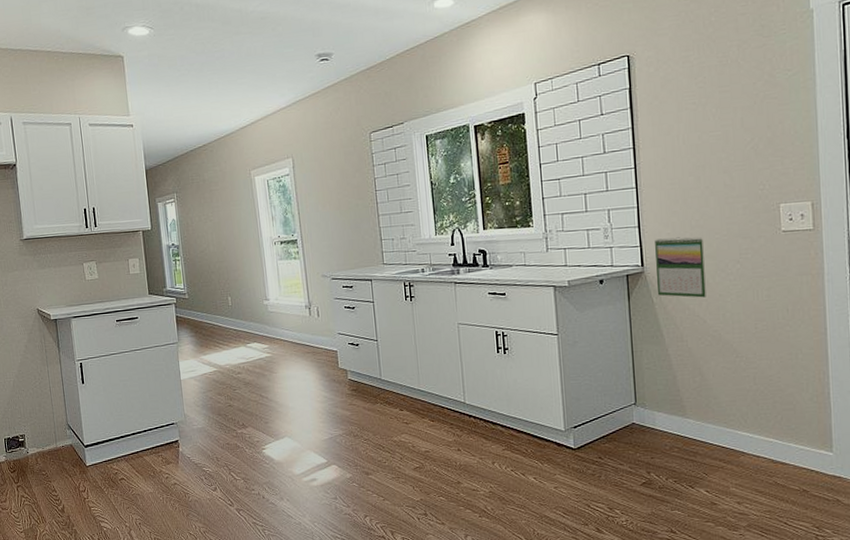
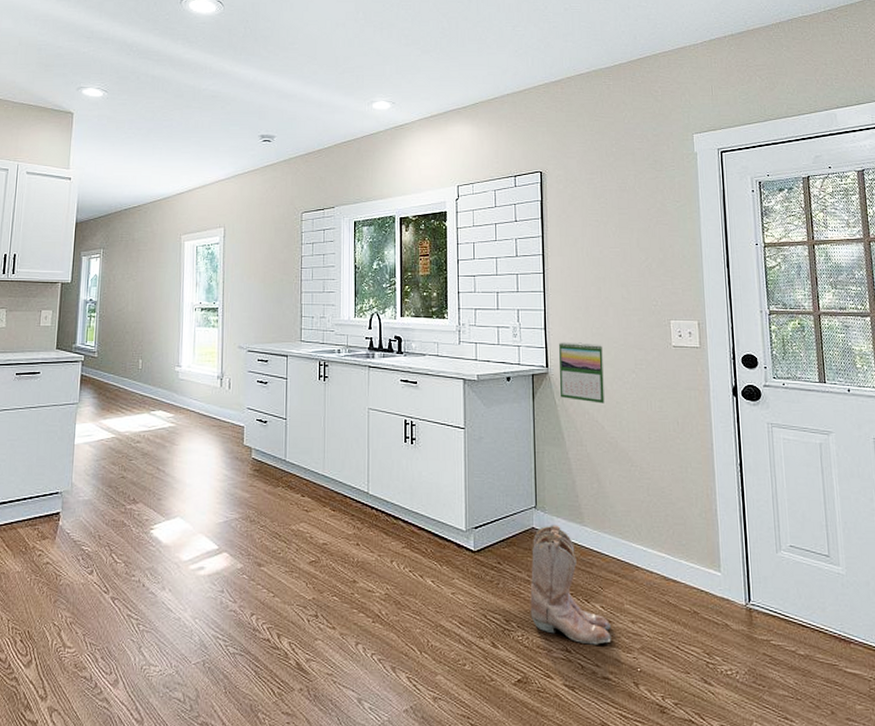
boots: none [632,419,717,525] -> present [530,525,611,645]

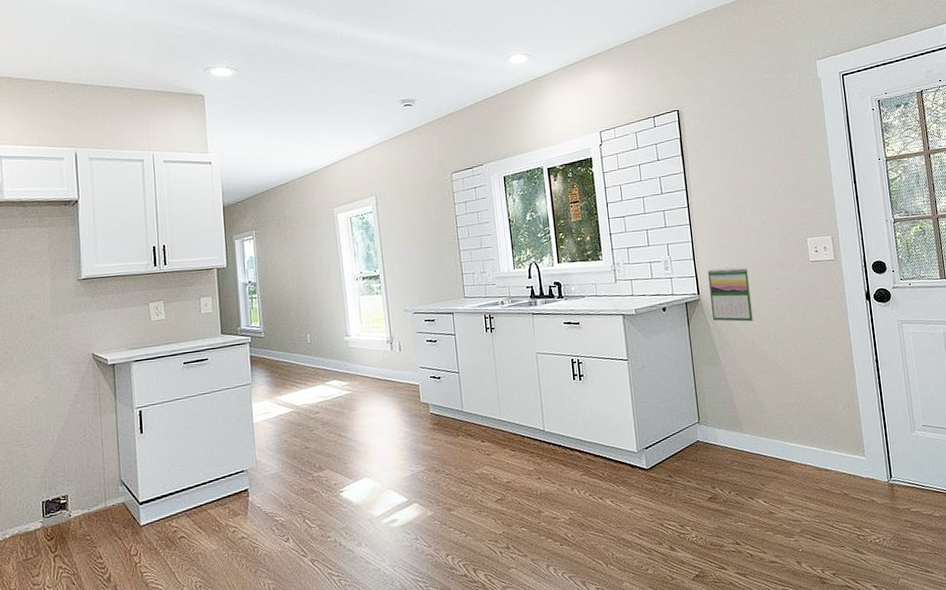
boots: present [530,525,611,645] -> none [698,435,775,536]

